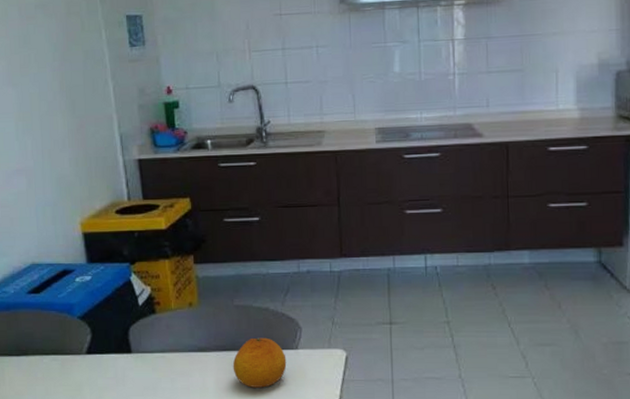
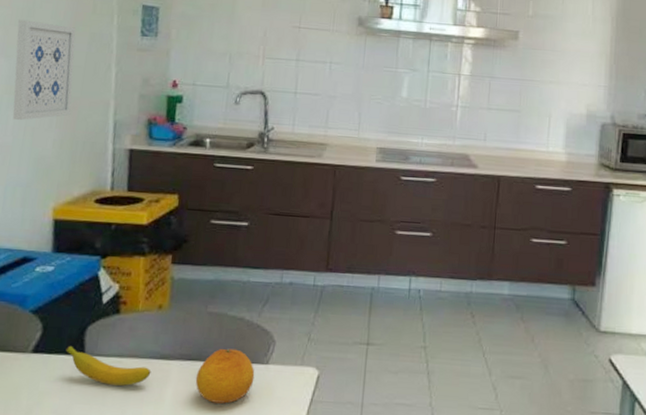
wall art: none [18,47,80,144] -> present [12,19,76,120]
banana: none [114,345,192,378] -> present [65,345,151,386]

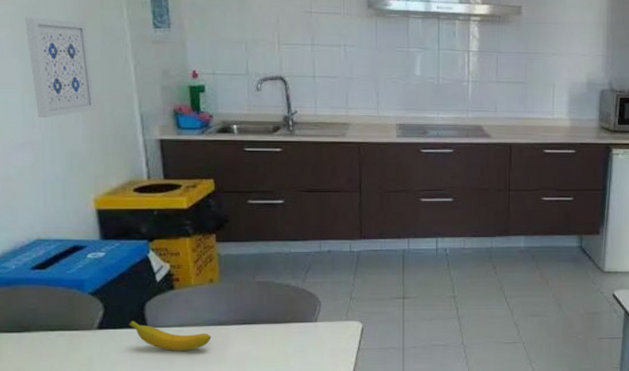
fruit: present [195,348,255,404] -> none [252,311,306,358]

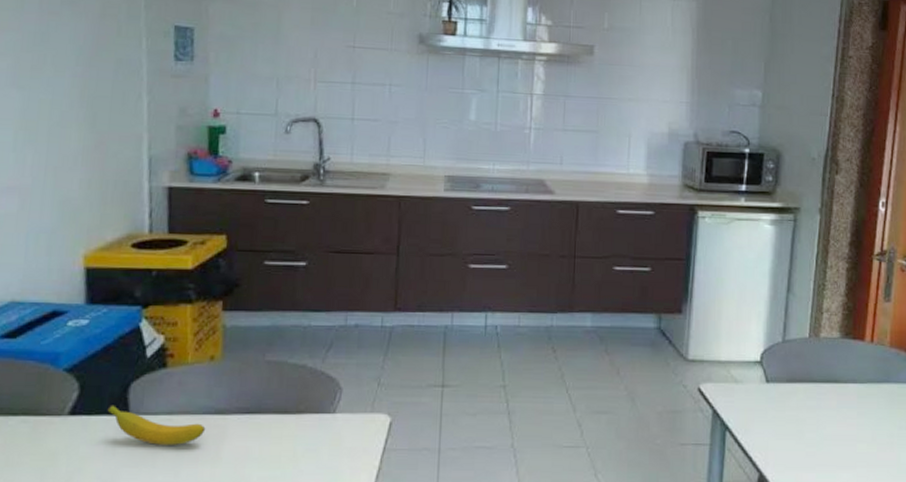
wall art: present [25,17,96,118] -> none [30,45,99,159]

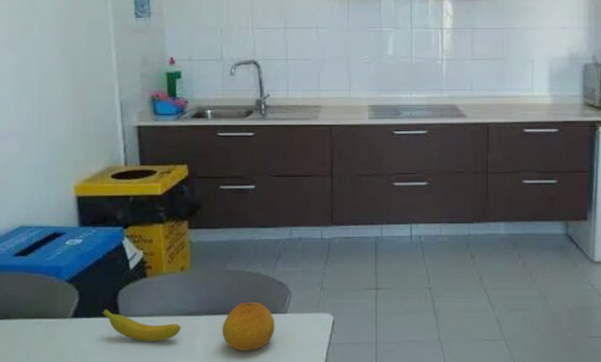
fruit: none [255,399,321,458] -> present [222,302,275,351]

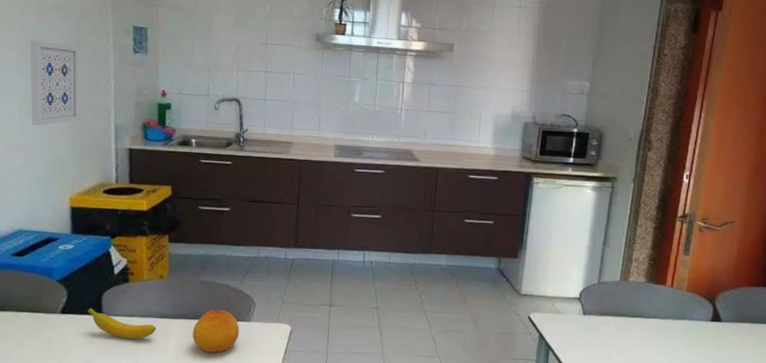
wall art: none [20,12,80,107] -> present [30,40,79,126]

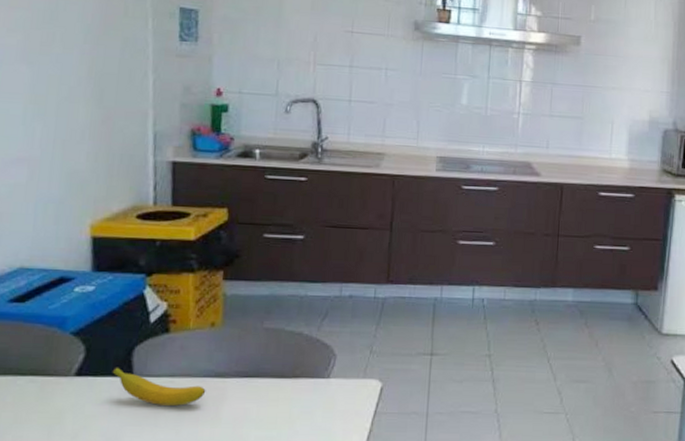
wall art: present [30,40,79,126] -> none [39,22,106,132]
fruit: present [192,309,240,353] -> none [253,364,316,419]

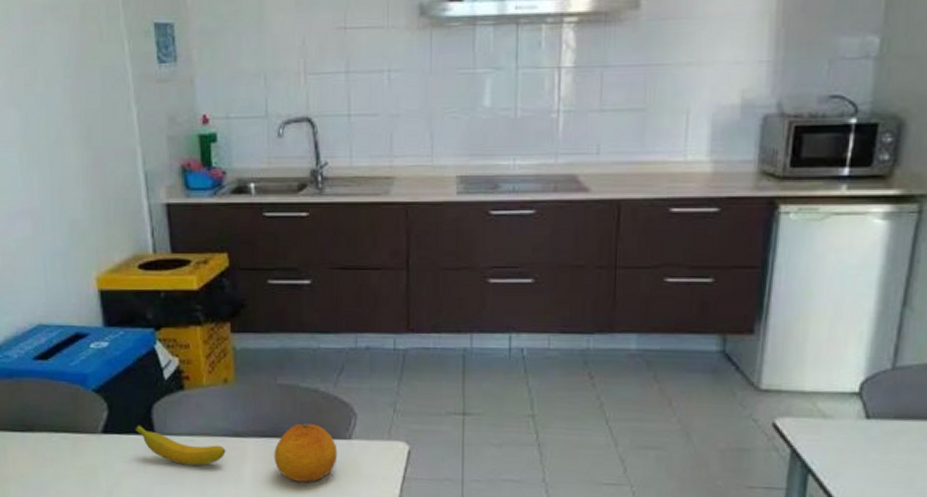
fruit: none [253,364,316,419] -> present [273,423,338,482]

